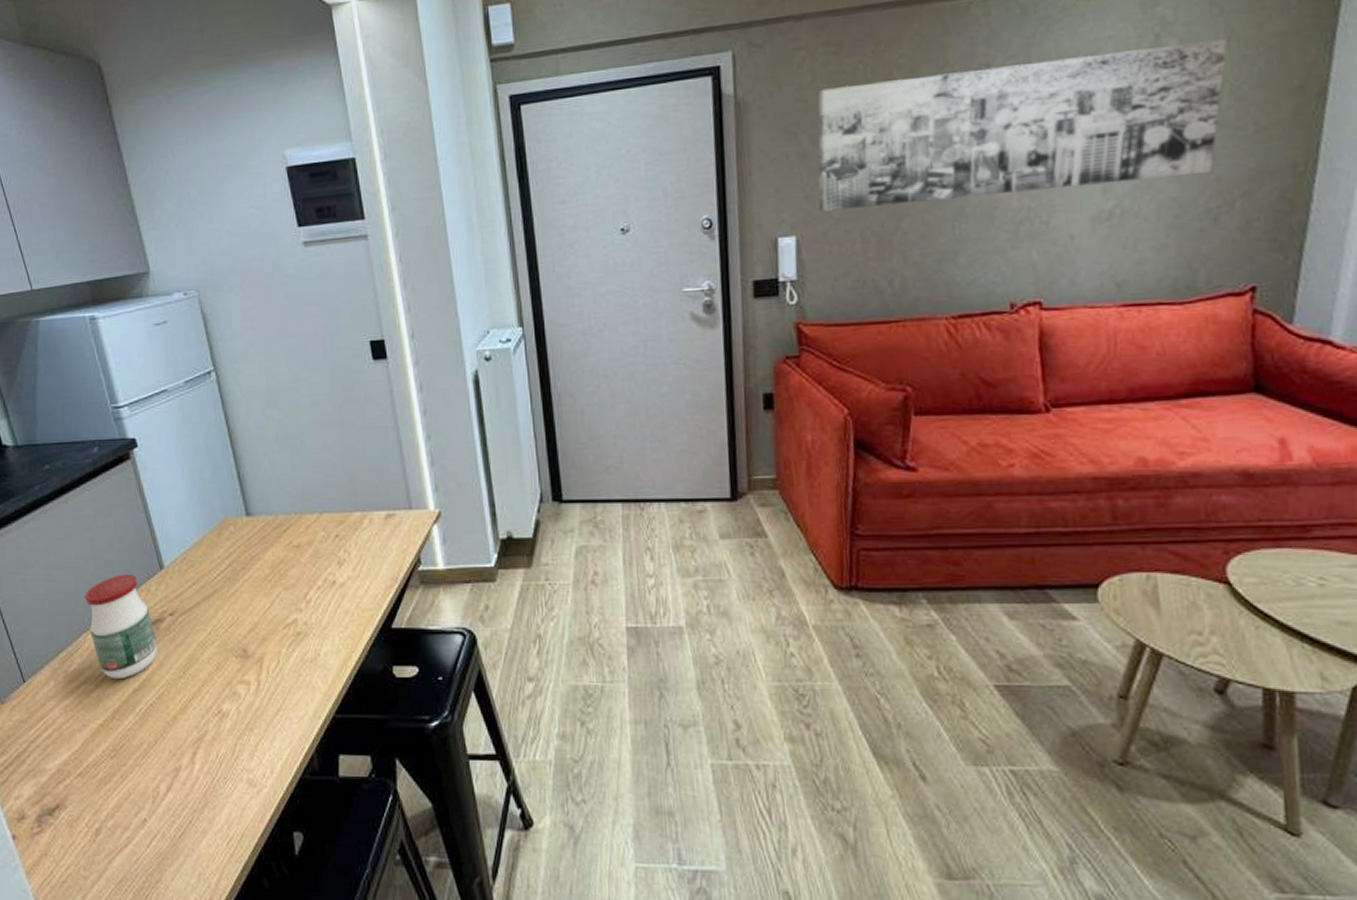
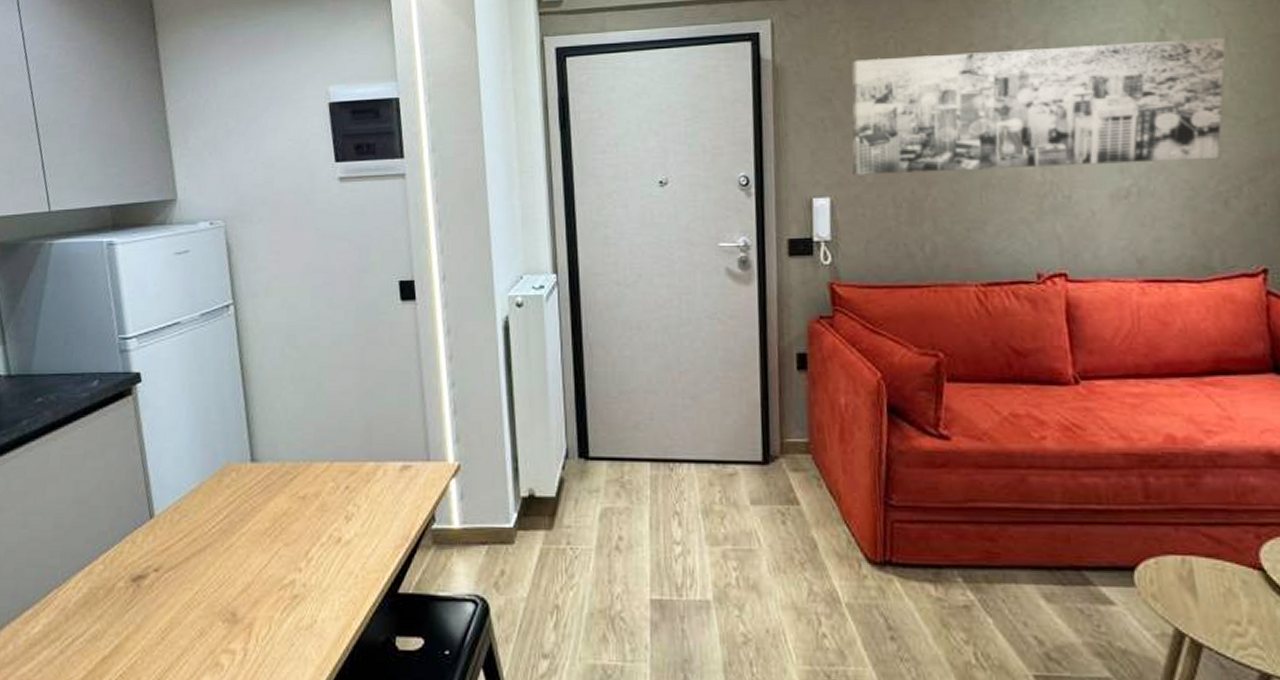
jar: present [85,575,157,680] -> none [61,523,137,645]

